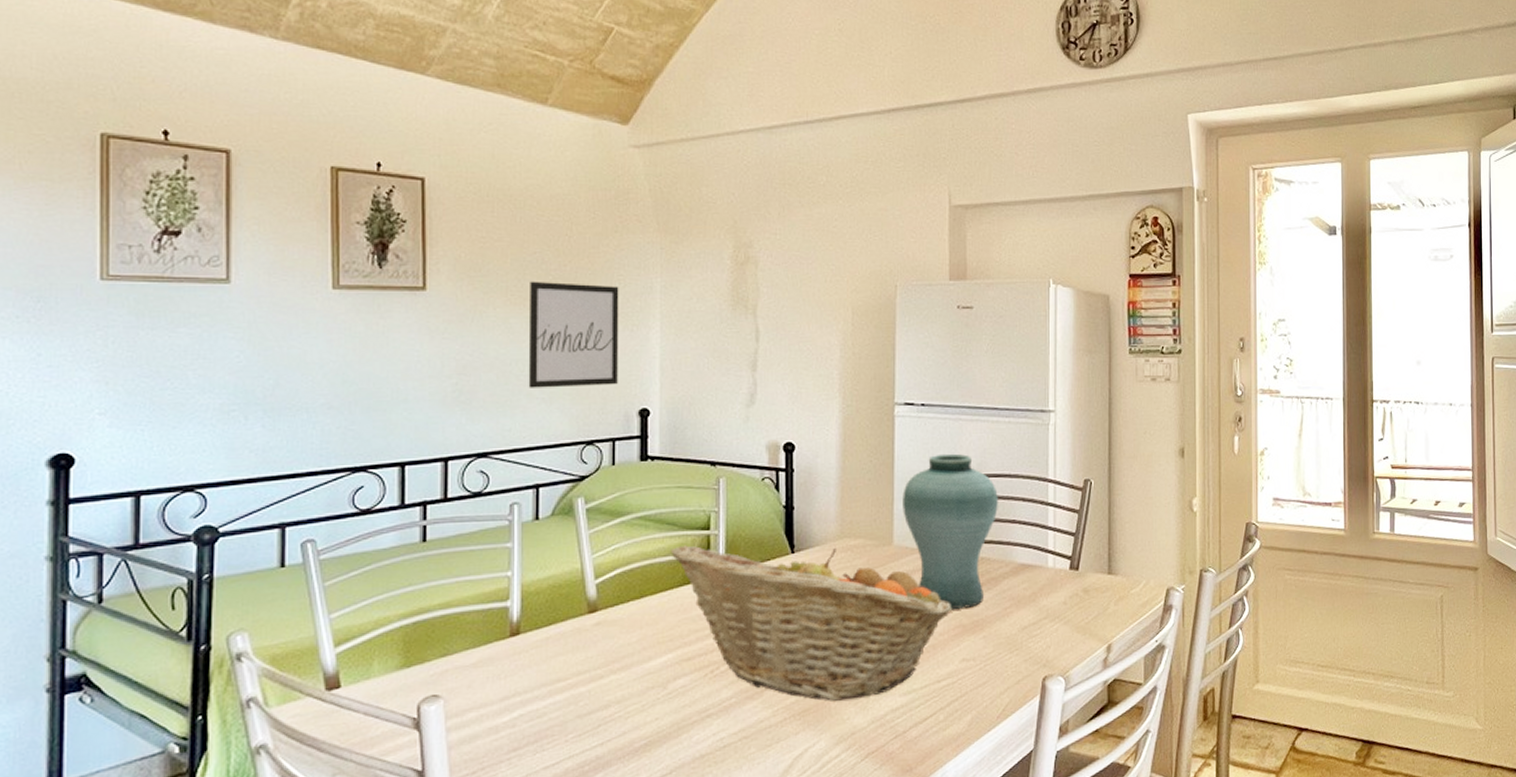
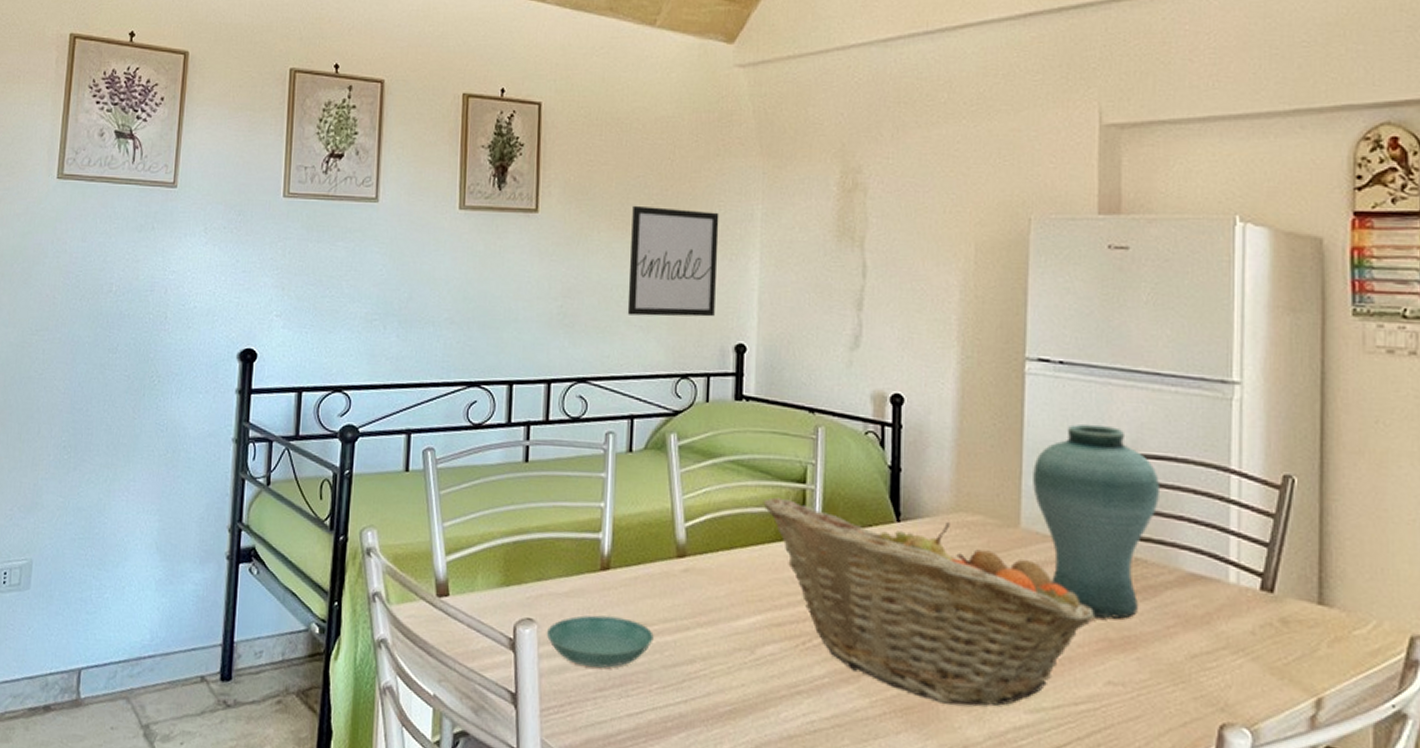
saucer: none [453,678,568,731] -> present [546,615,654,668]

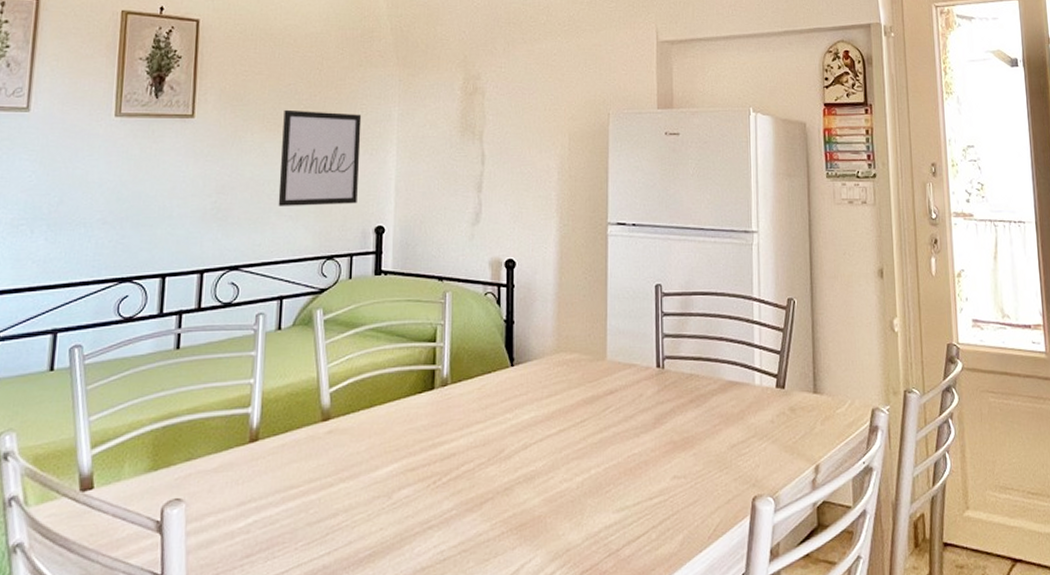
saucer: present [546,615,654,668] -> none [194,484,299,536]
fruit basket: present [763,497,1096,706] -> none [399,356,664,516]
vase: present [1033,424,1159,619] -> none [615,271,706,425]

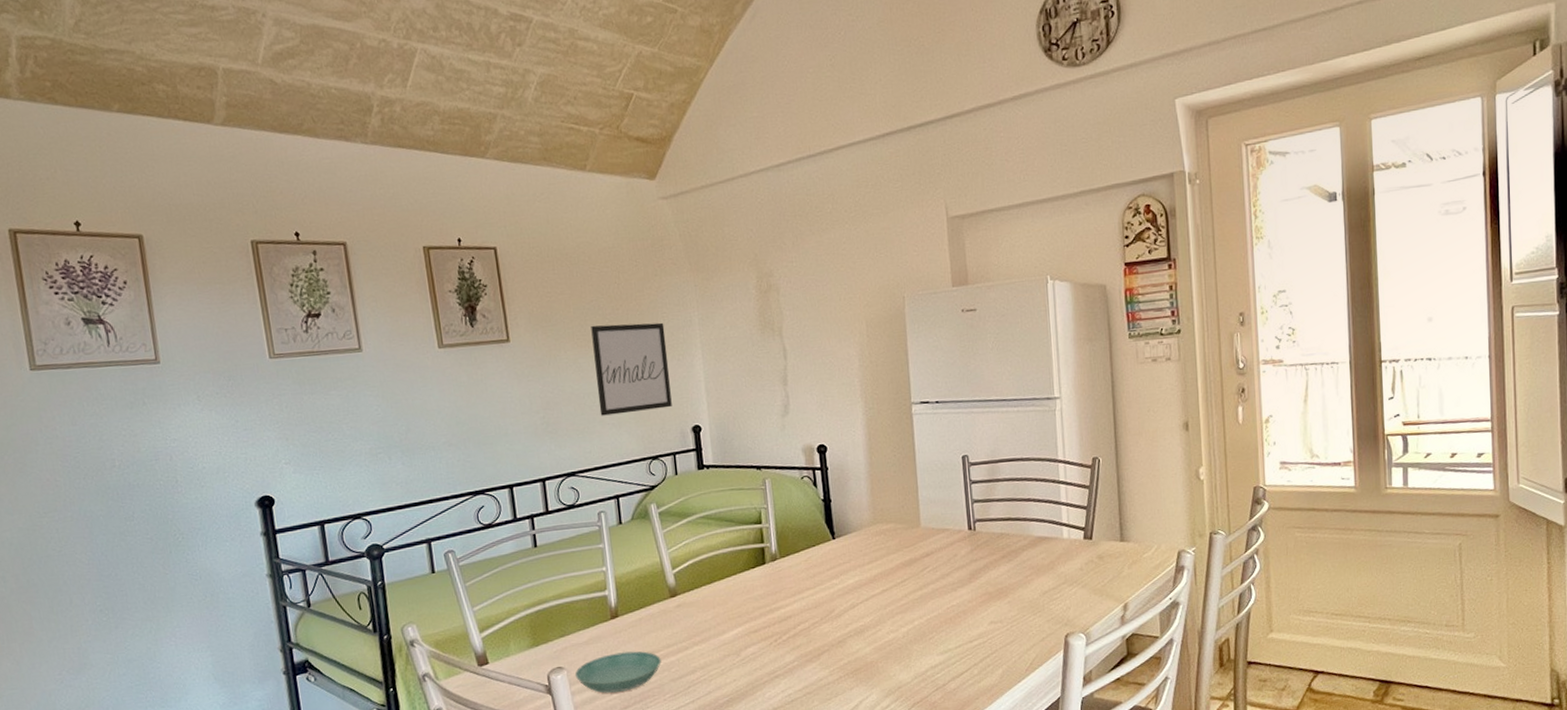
saucer: none [194,484,299,536] -> present [574,651,661,693]

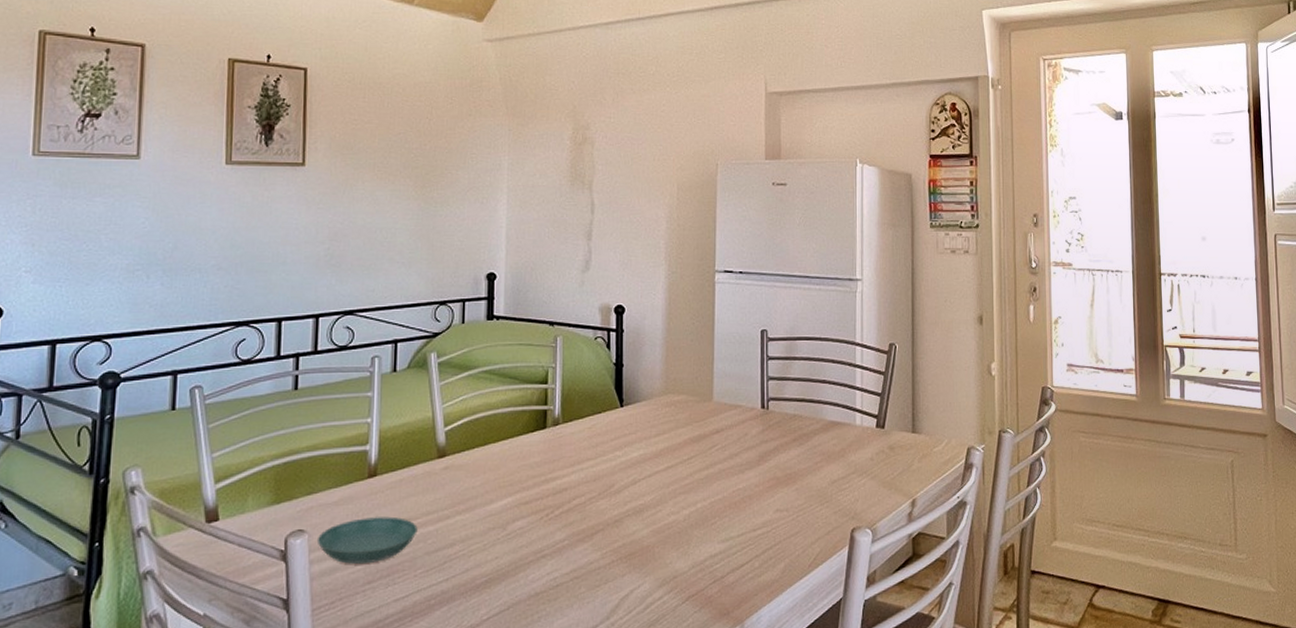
wall art: present [591,322,672,416] -> none [390,158,472,253]

